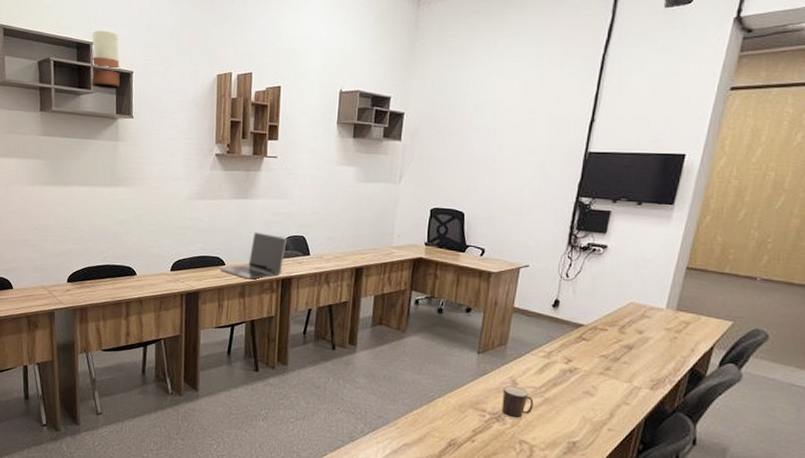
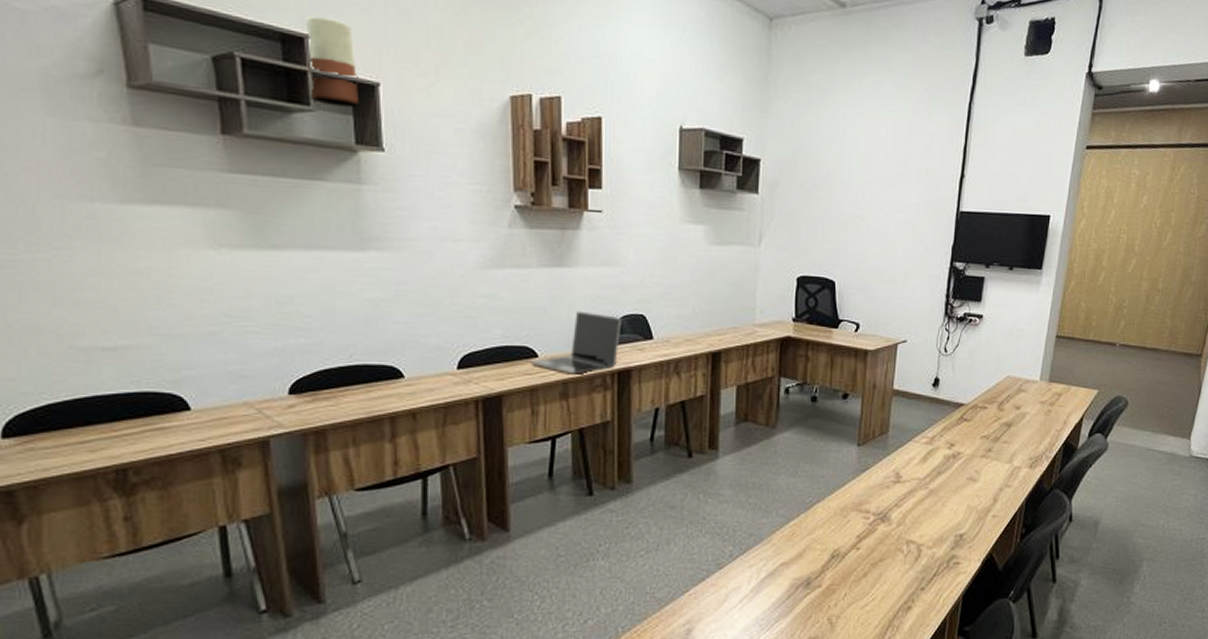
mug: present [501,385,534,420] -> none [886,480,919,518]

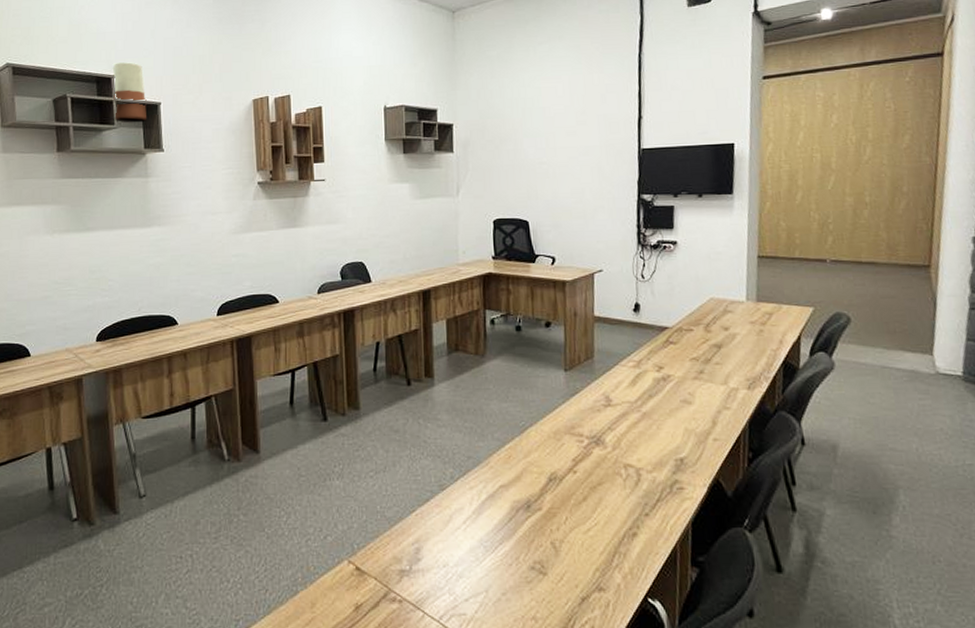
laptop: present [530,311,622,376] -> none [273,262,345,317]

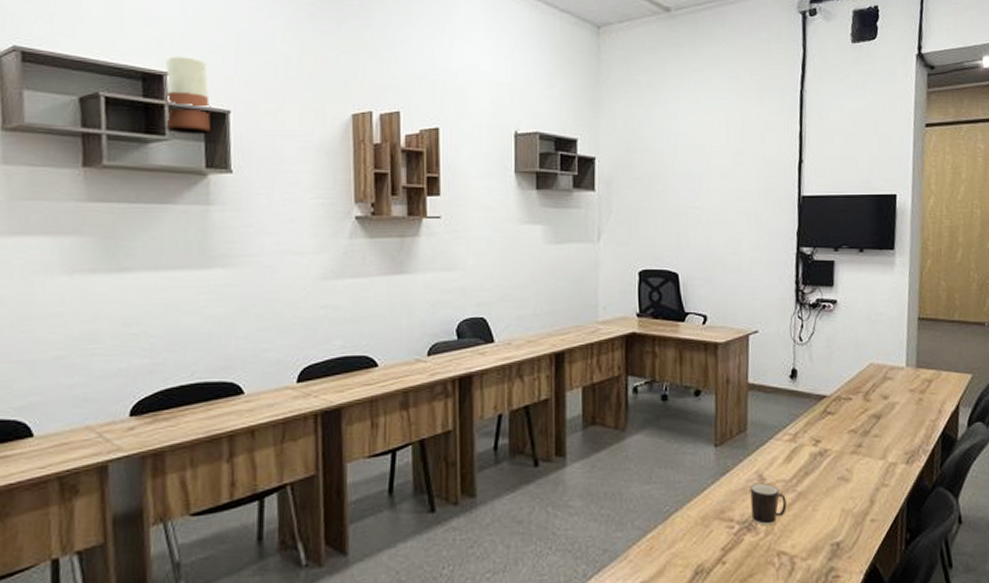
mug: none [597,403,632,441] -> present [750,482,787,526]

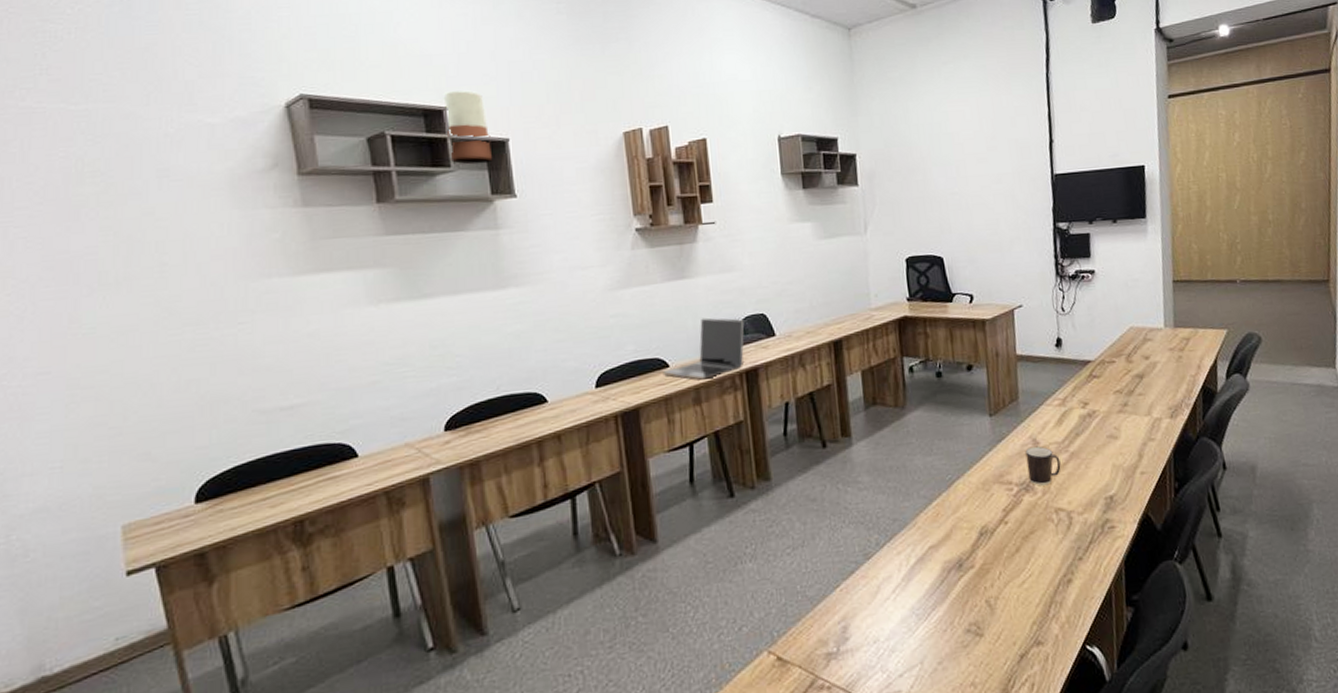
laptop: none [370,317,462,384] -> present [662,317,745,381]

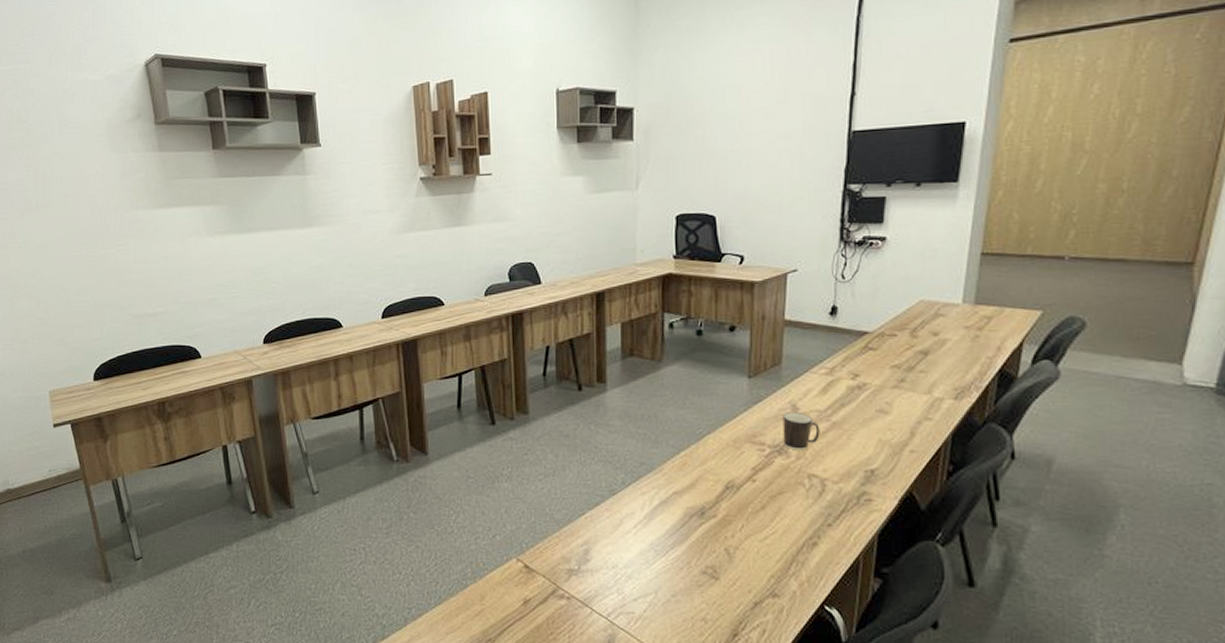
vase: present [445,91,493,165] -> none [264,48,302,116]
laptop: present [662,317,745,381] -> none [438,263,513,320]

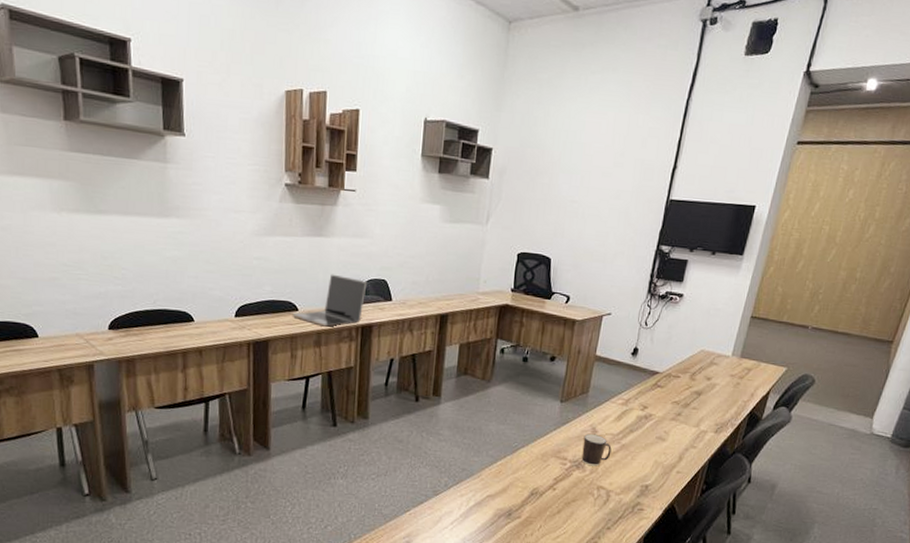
laptop: none [438,263,513,320] -> present [292,274,367,328]

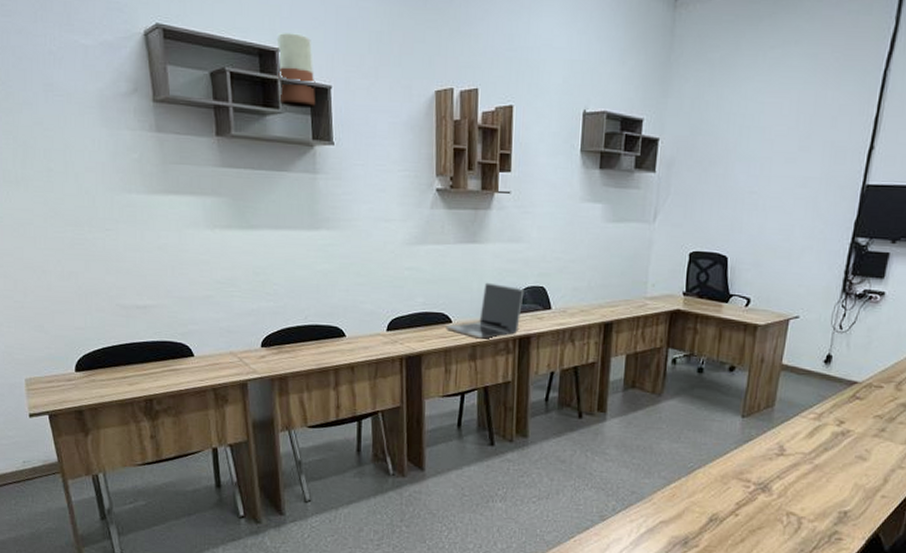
vase: none [129,23,168,100] -> present [277,33,316,109]
mug: present [581,433,612,467] -> none [767,452,803,490]

